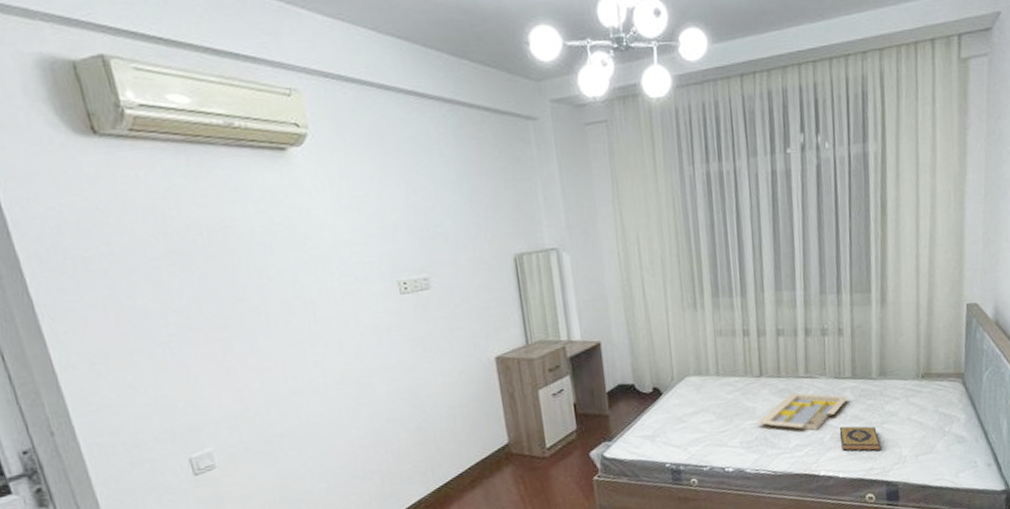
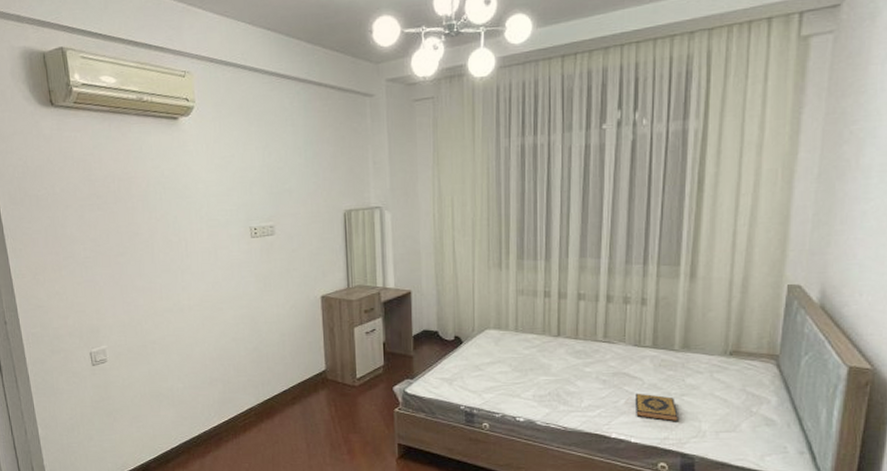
serving tray: present [757,392,849,431] -> none [551,355,648,394]

